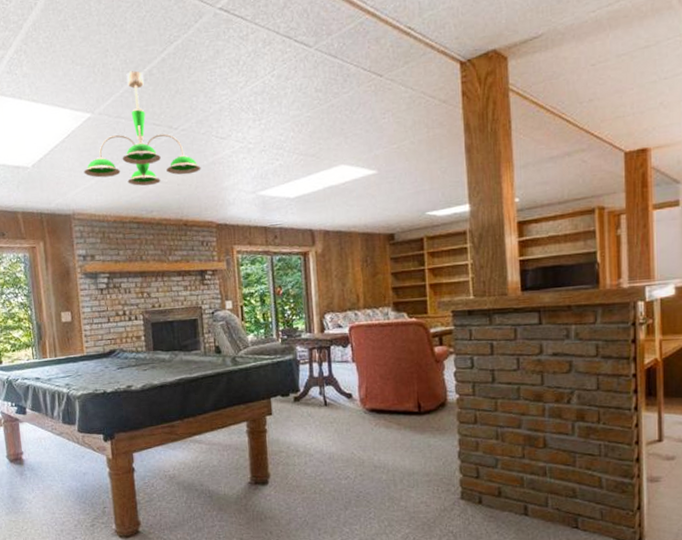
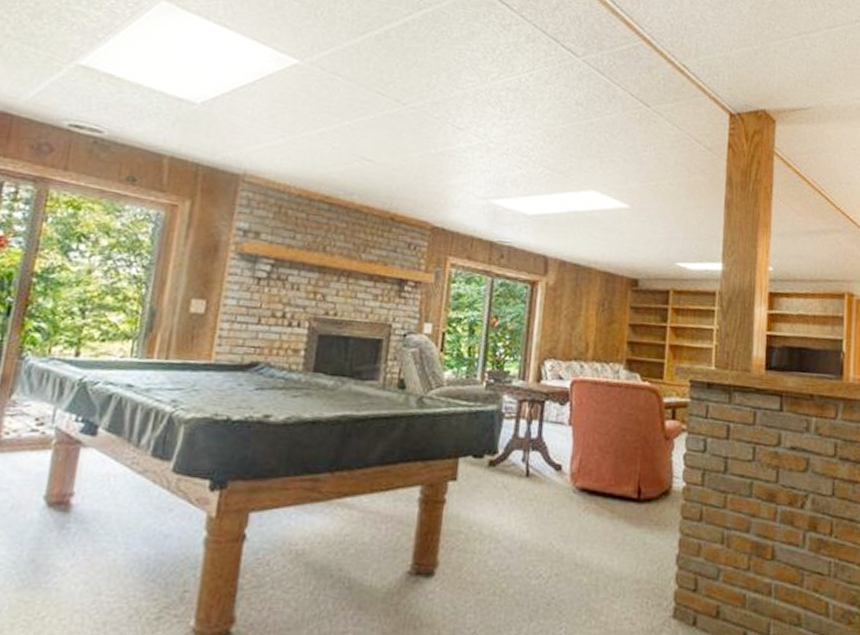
ceiling light fixture: present [84,70,201,186] -> none [272,26,427,163]

